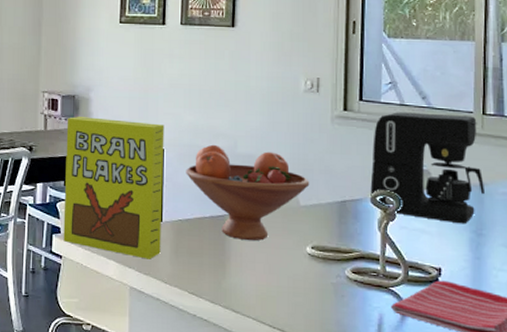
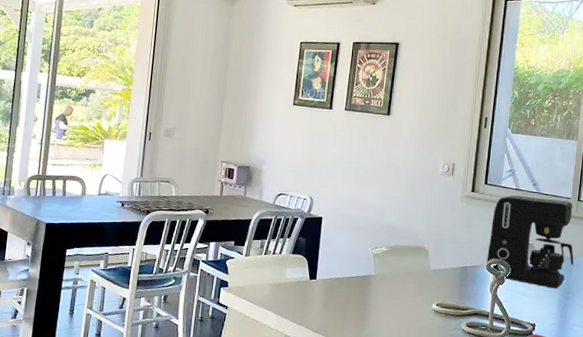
cereal box: present [63,117,164,259] -> none [230,185,325,312]
fruit bowl: present [186,144,310,241] -> none [339,215,440,298]

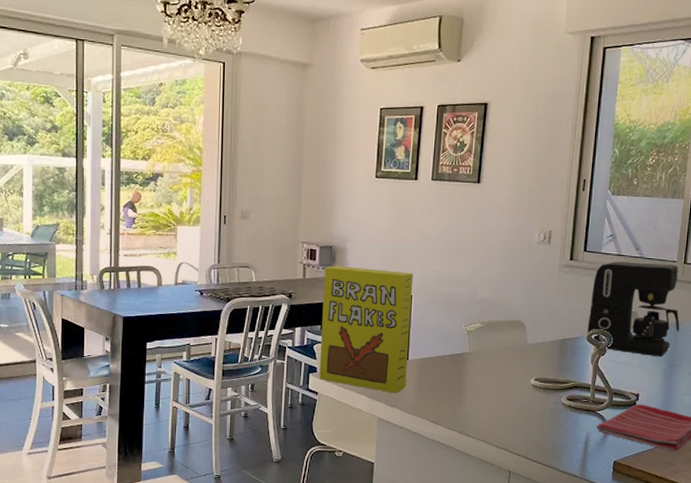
cereal box: none [230,185,325,312] -> present [319,266,413,393]

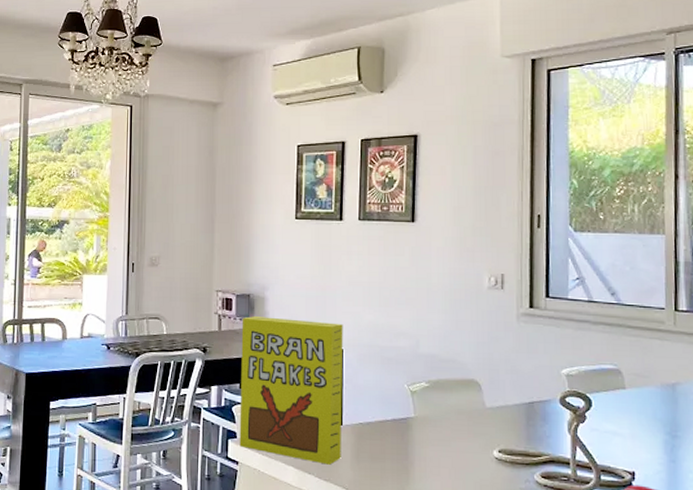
coffee maker: present [587,261,680,357] -> none [559,309,678,426]

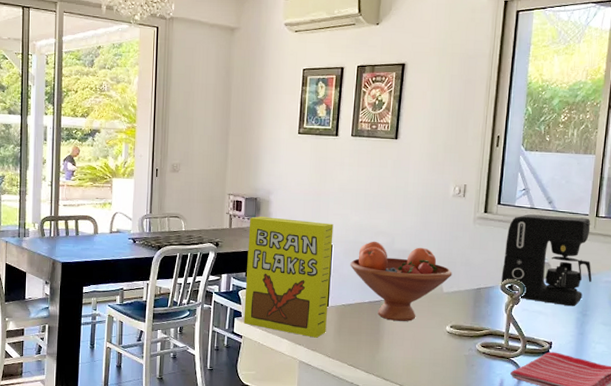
fruit bowl: none [366,344,496,444] -> present [350,241,452,321]
coffee maker: none [559,309,678,426] -> present [501,214,592,307]

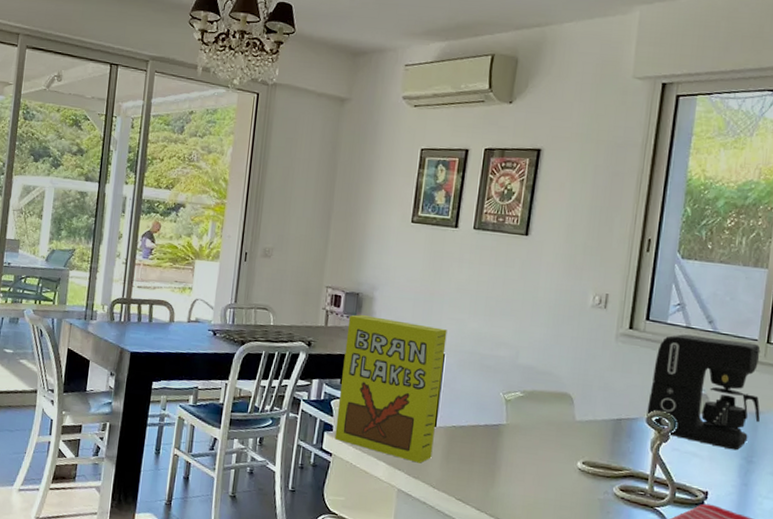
fruit bowl: present [350,241,452,321] -> none [464,353,588,452]

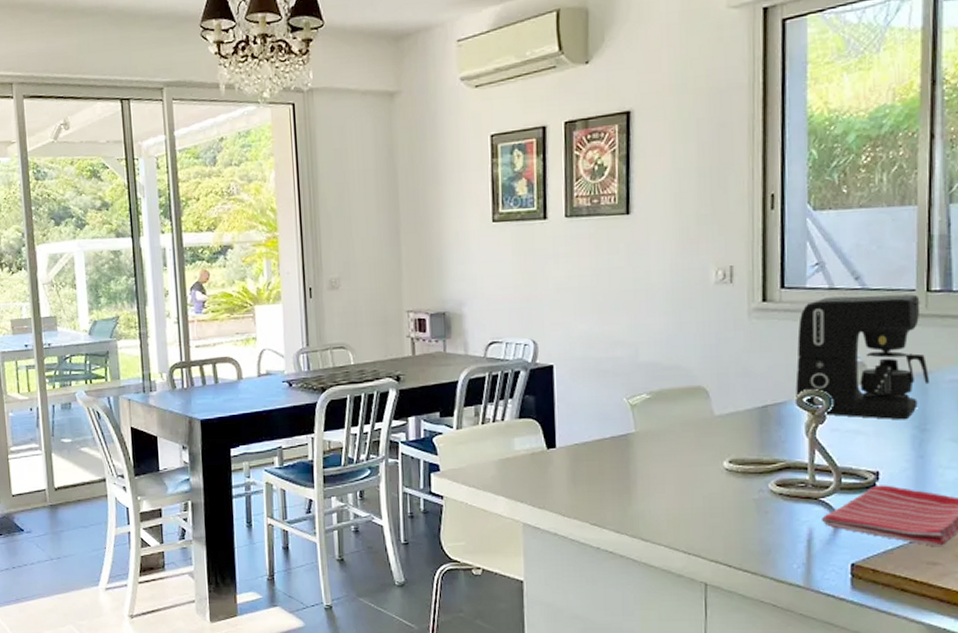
cereal box: present [334,314,447,463] -> none [437,335,556,491]

